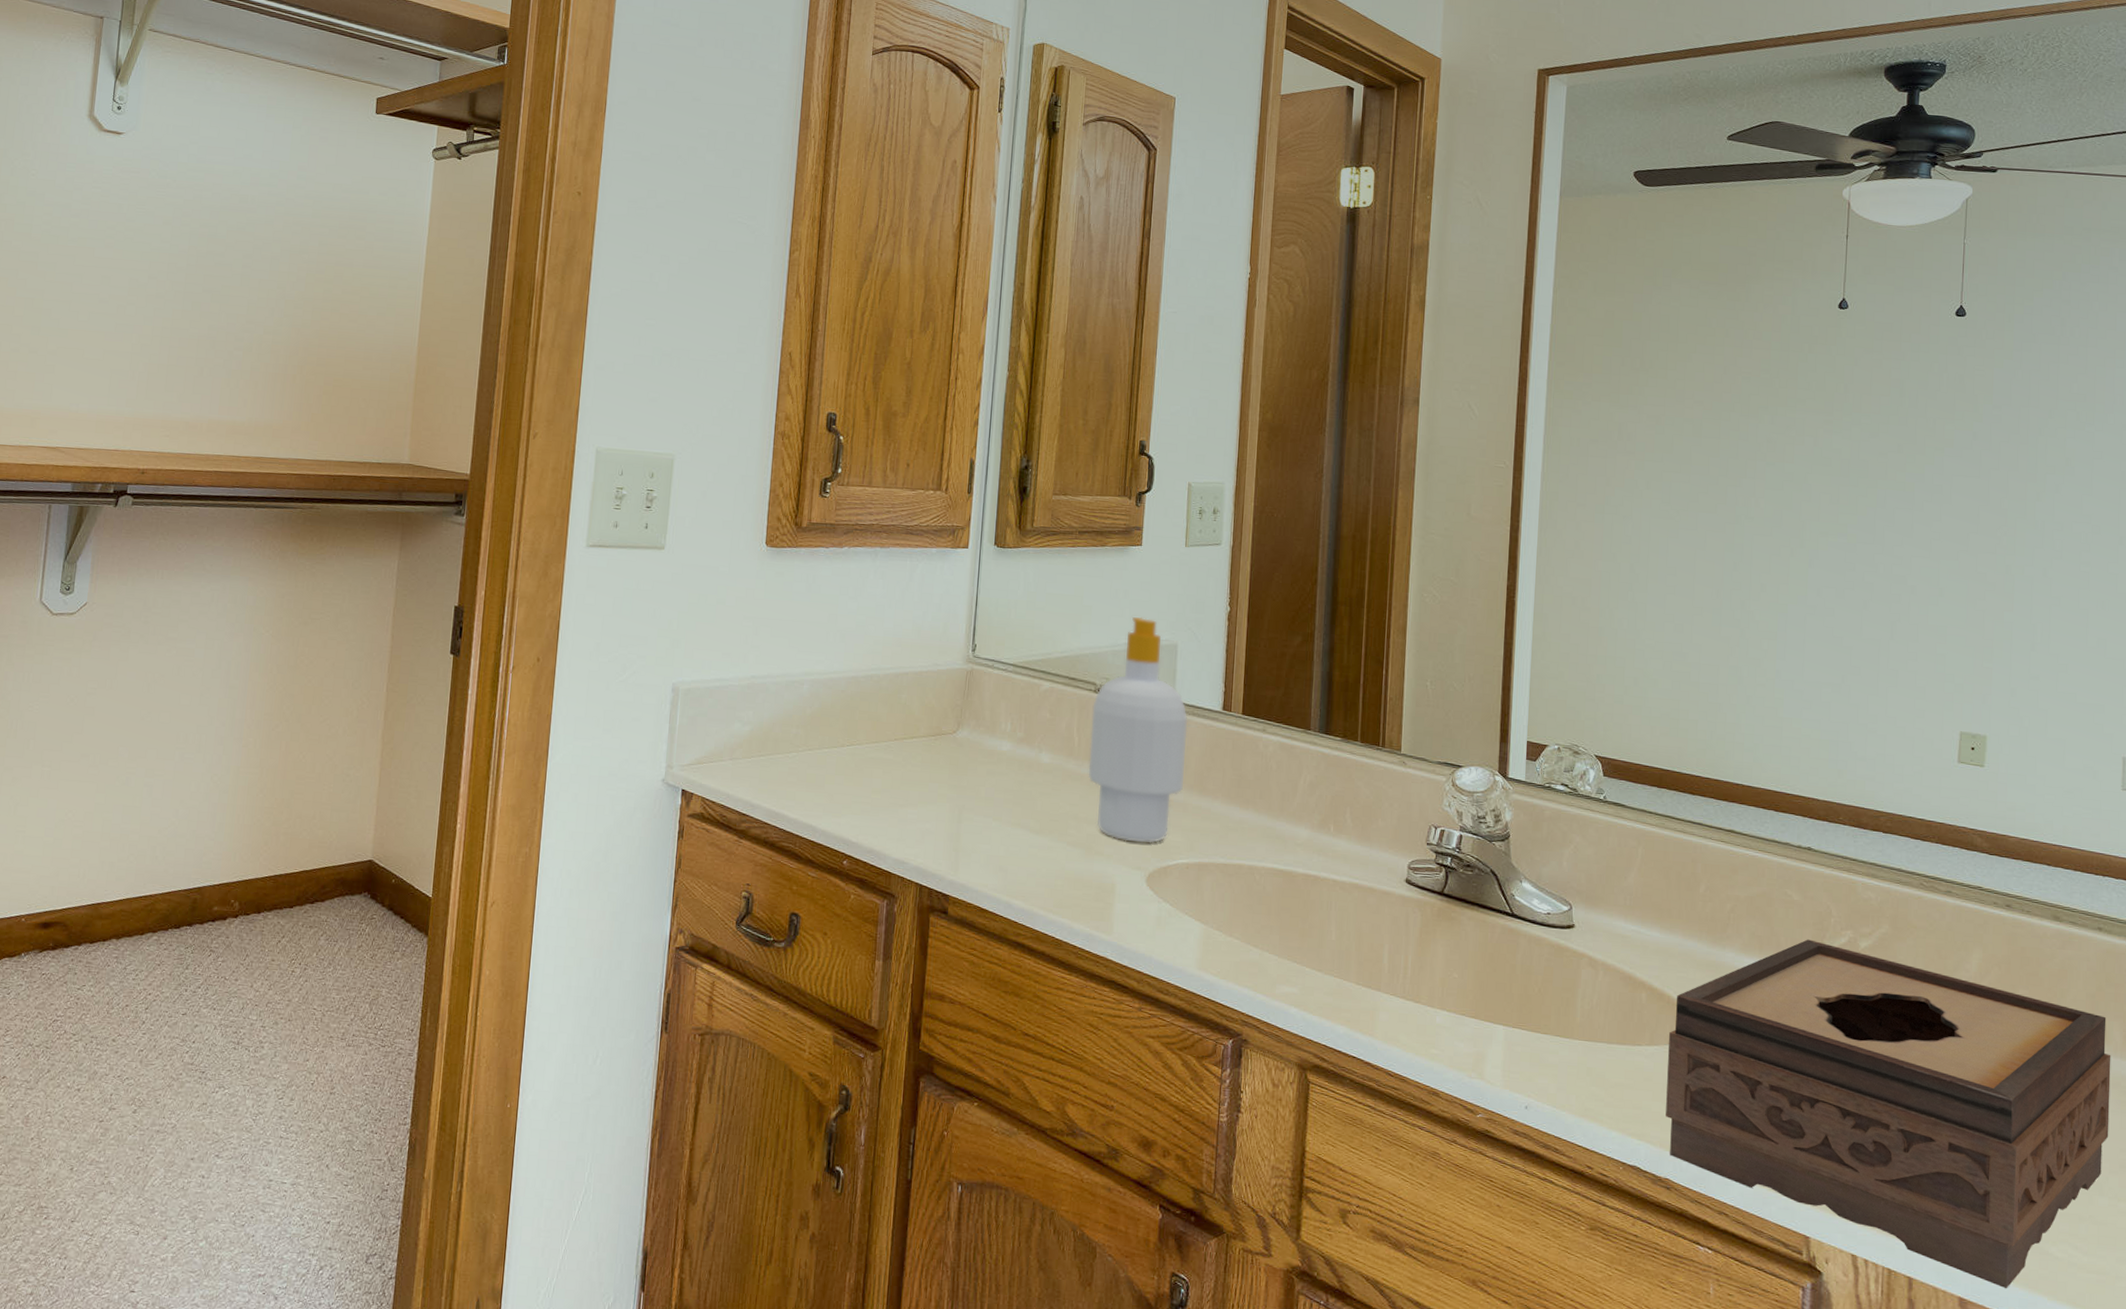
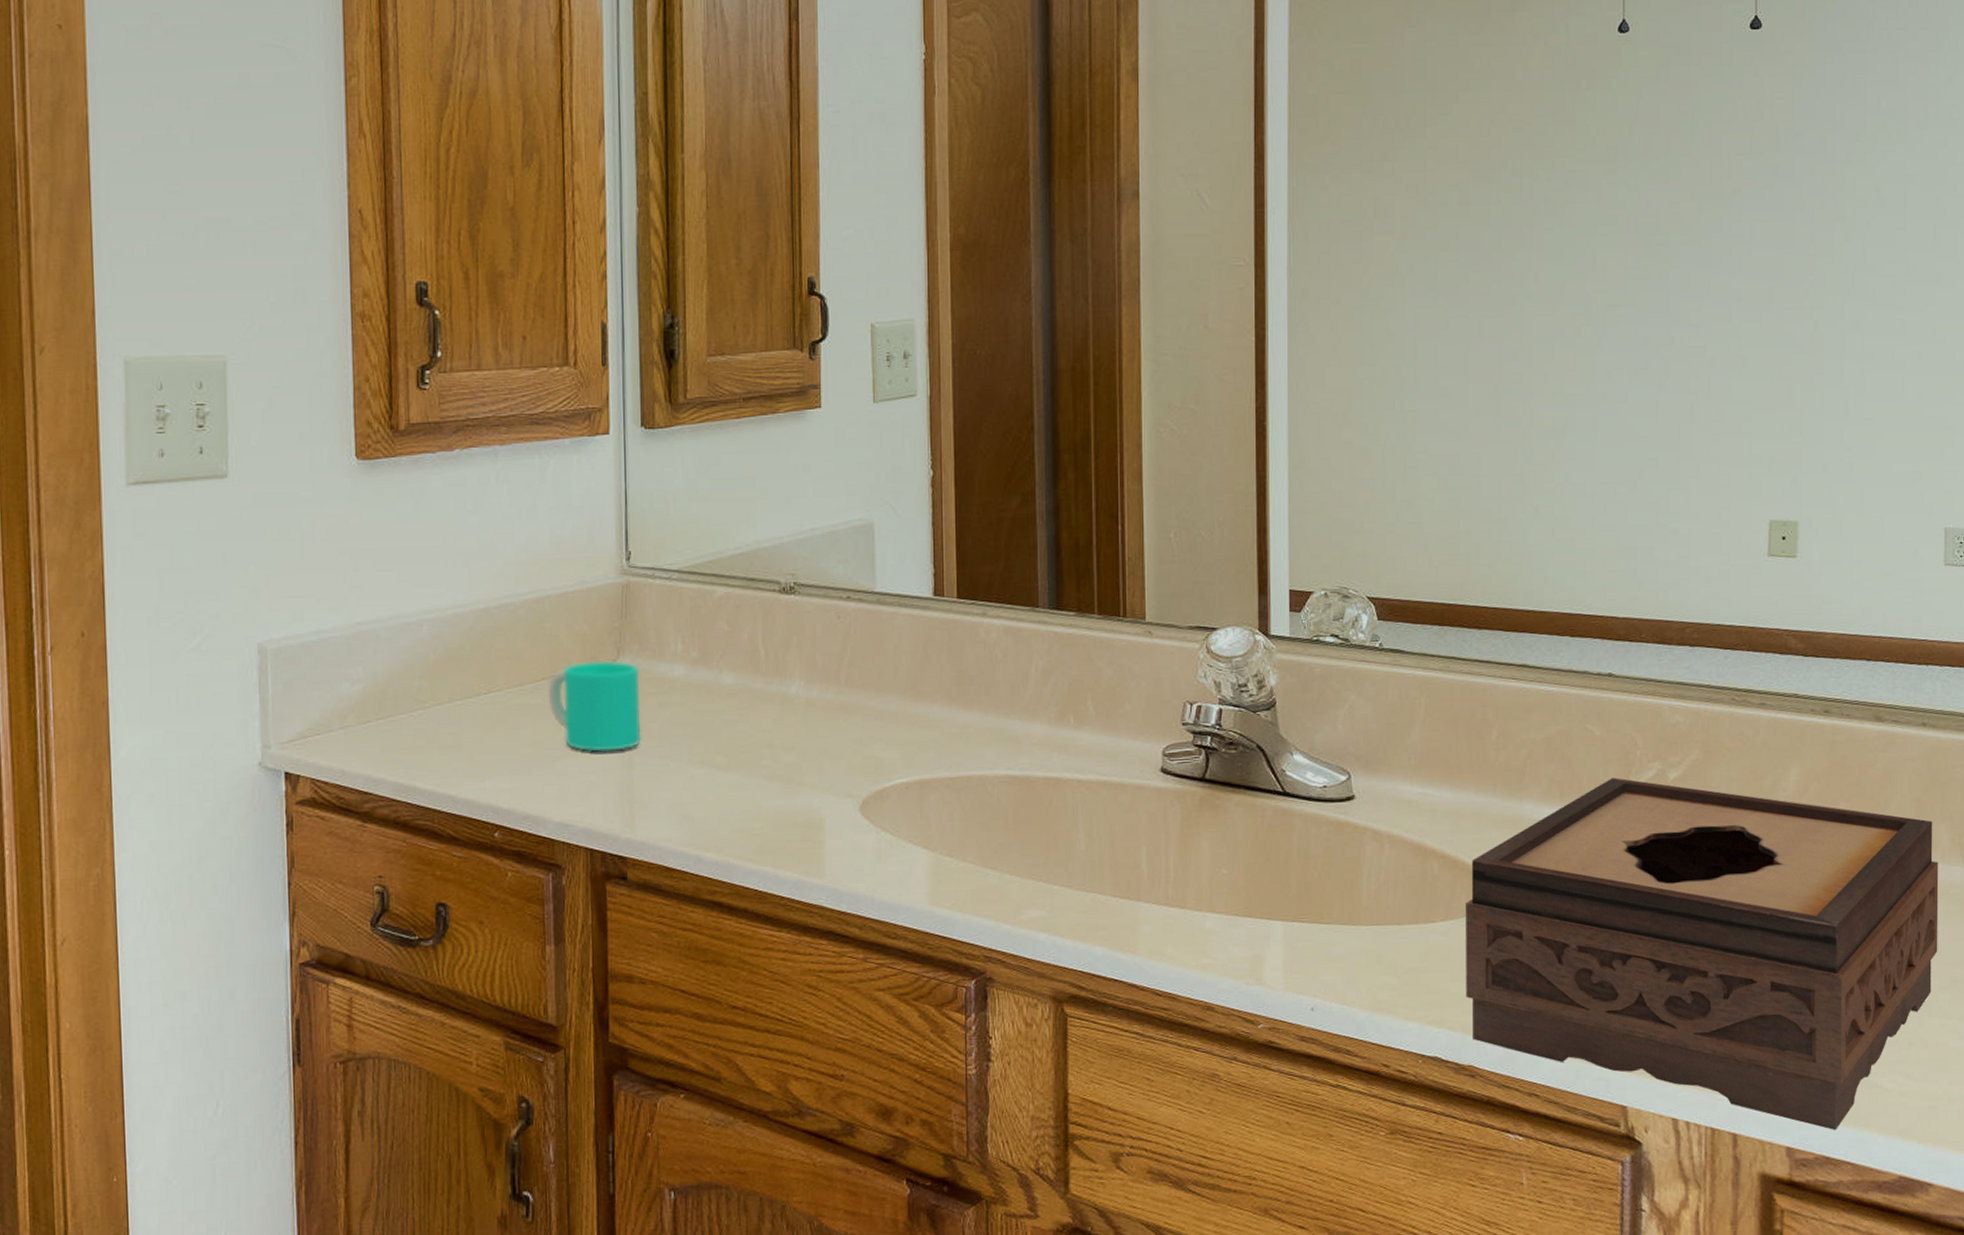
cup: none [897,729,974,806] -> present [547,660,641,752]
soap bottle: present [1088,617,1188,843] -> none [778,494,894,766]

